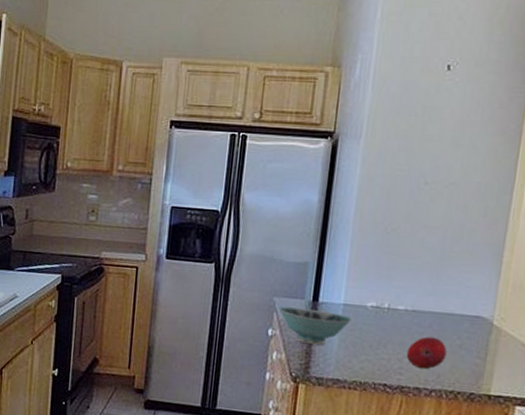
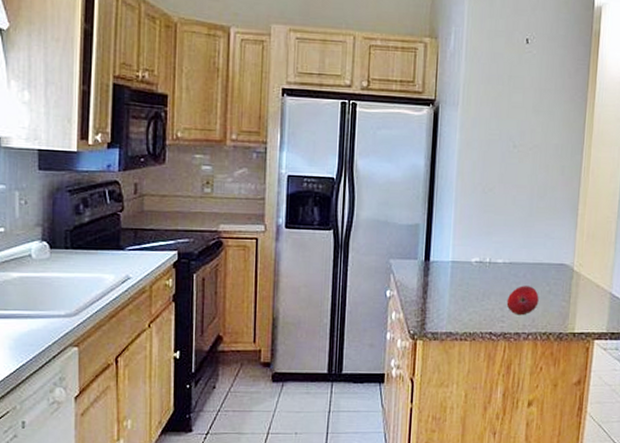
bowl: present [278,306,353,346] -> none [394,267,460,302]

